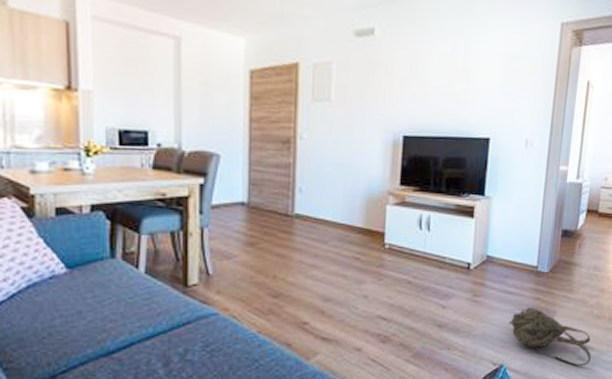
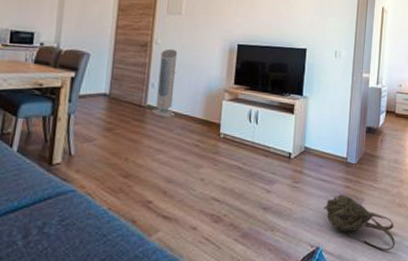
air purifier: none [300,144,330,228] -> present [151,48,178,118]

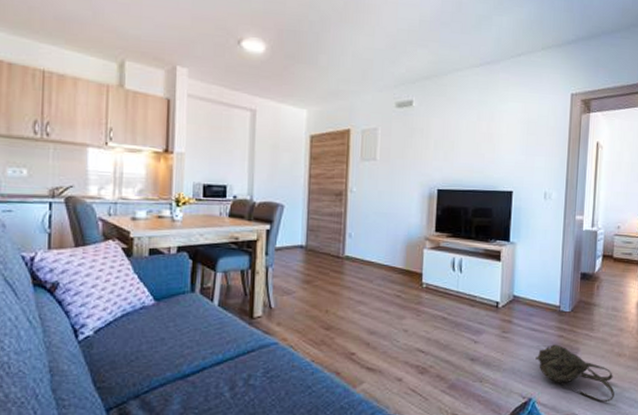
air purifier: present [151,48,178,118] -> none [349,197,375,268]

